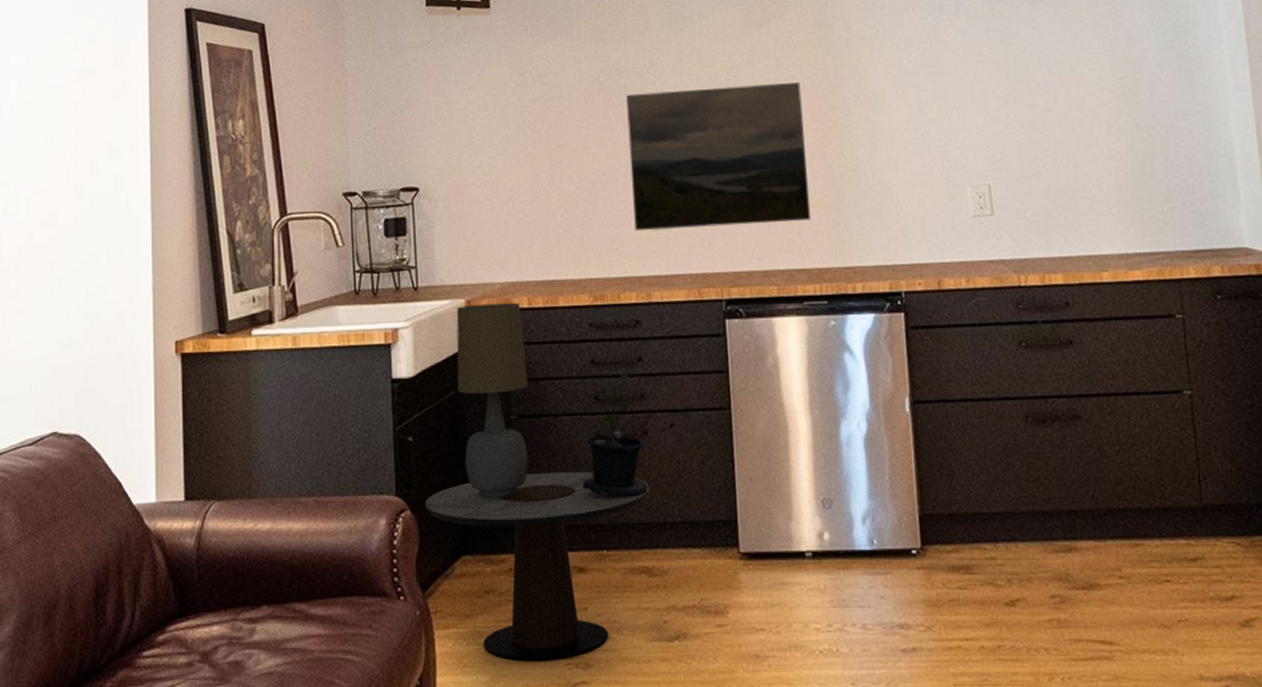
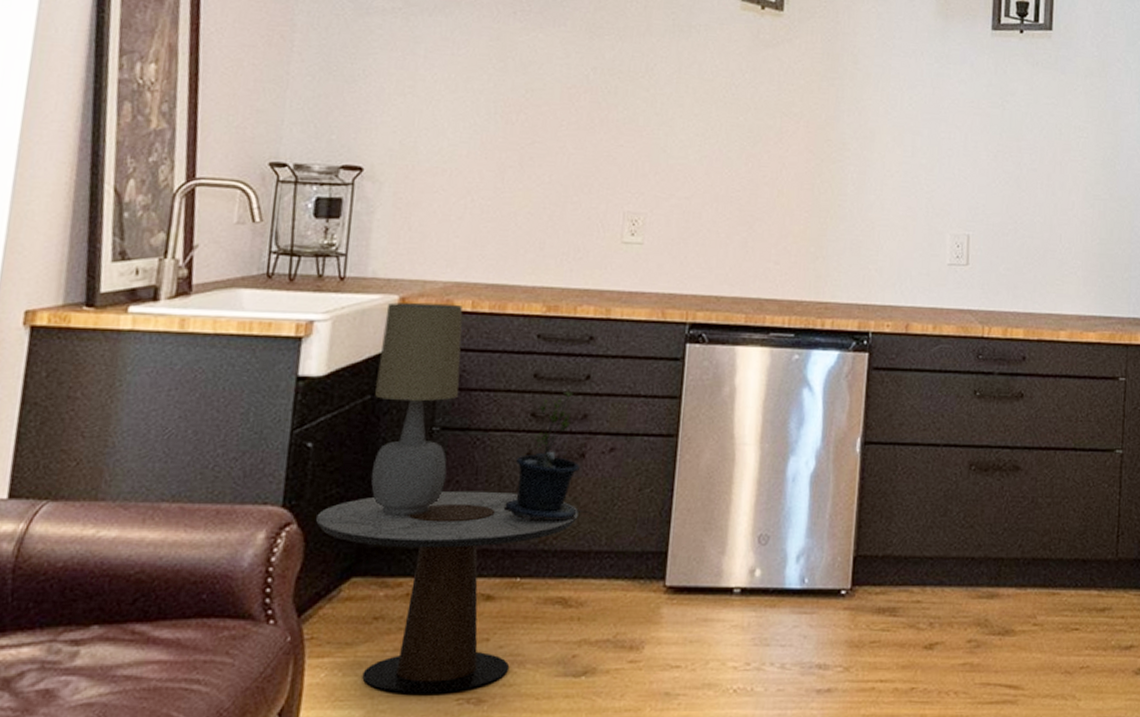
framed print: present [625,81,811,230] -> none [603,97,800,250]

